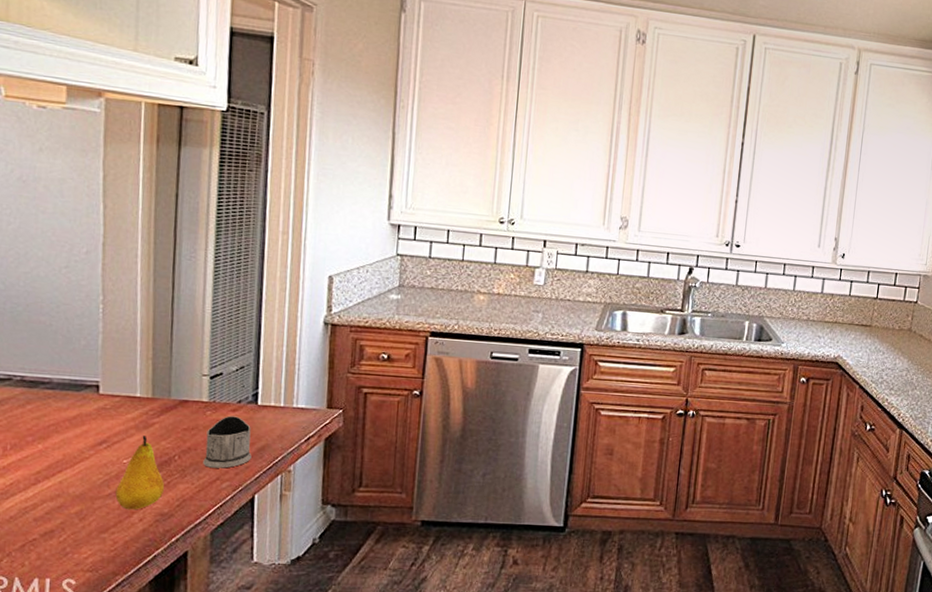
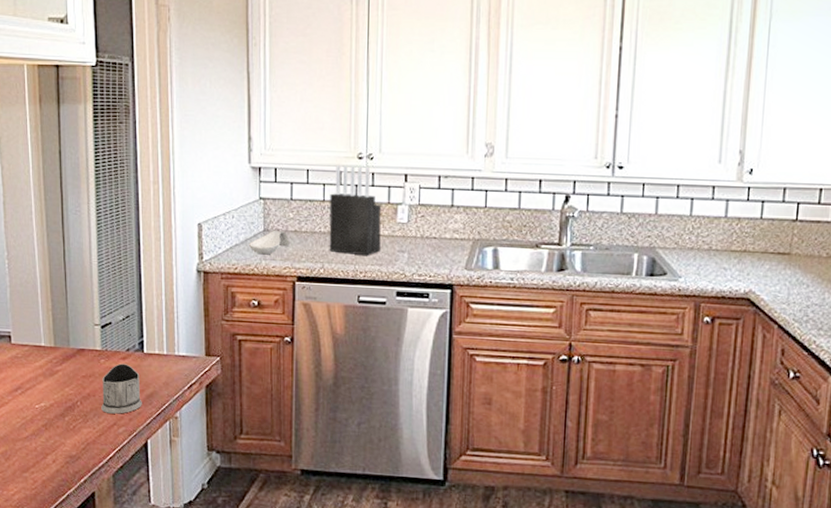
fruit: present [115,435,164,510] -> none [32,382,70,452]
spoon rest: none [381,286,425,310] -> present [248,230,290,255]
knife block: none [465,228,520,315] -> present [329,165,382,256]

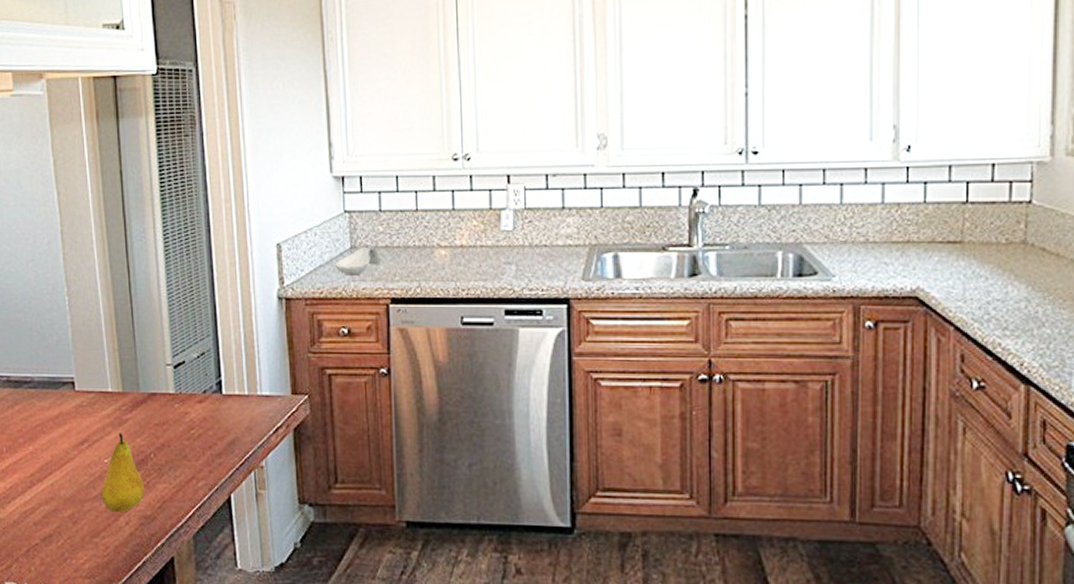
fruit: none [32,382,70,452] -> present [101,433,144,513]
tea glass holder: present [101,363,142,414] -> none [177,408,223,466]
knife block: present [329,165,382,256] -> none [423,169,484,271]

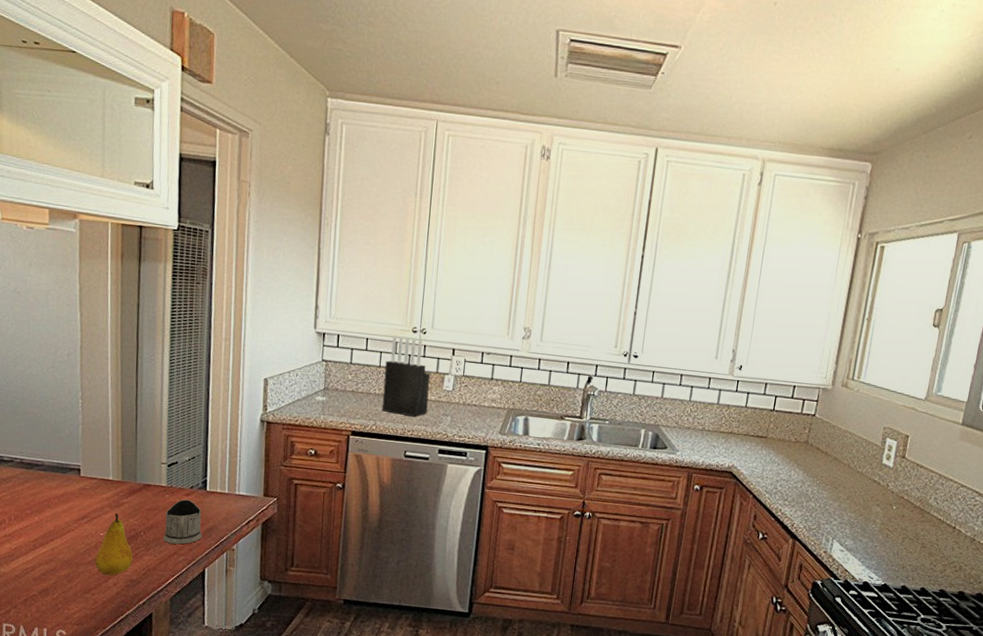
tea glass holder: none [177,408,223,466] -> present [163,499,202,545]
spoon rest: present [334,246,381,275] -> none [309,389,347,411]
knife block: none [423,169,484,271] -> present [381,336,431,417]

